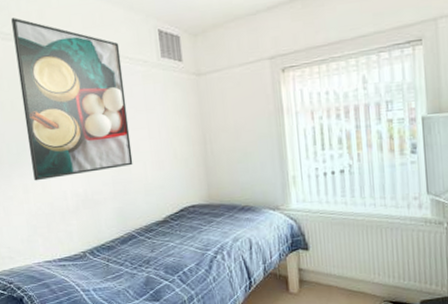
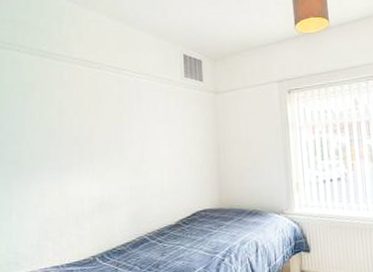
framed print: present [11,17,133,181] -> none [51,39,151,186]

